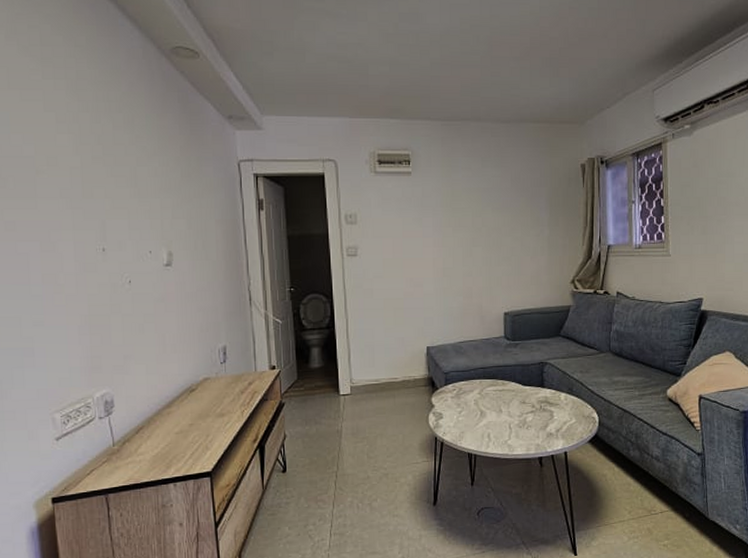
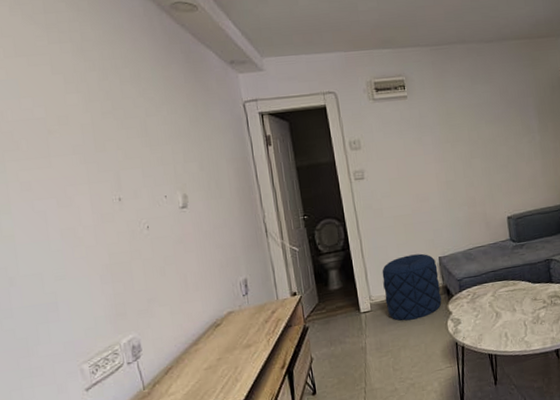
pouf: none [366,341,425,409] -> present [382,253,442,321]

